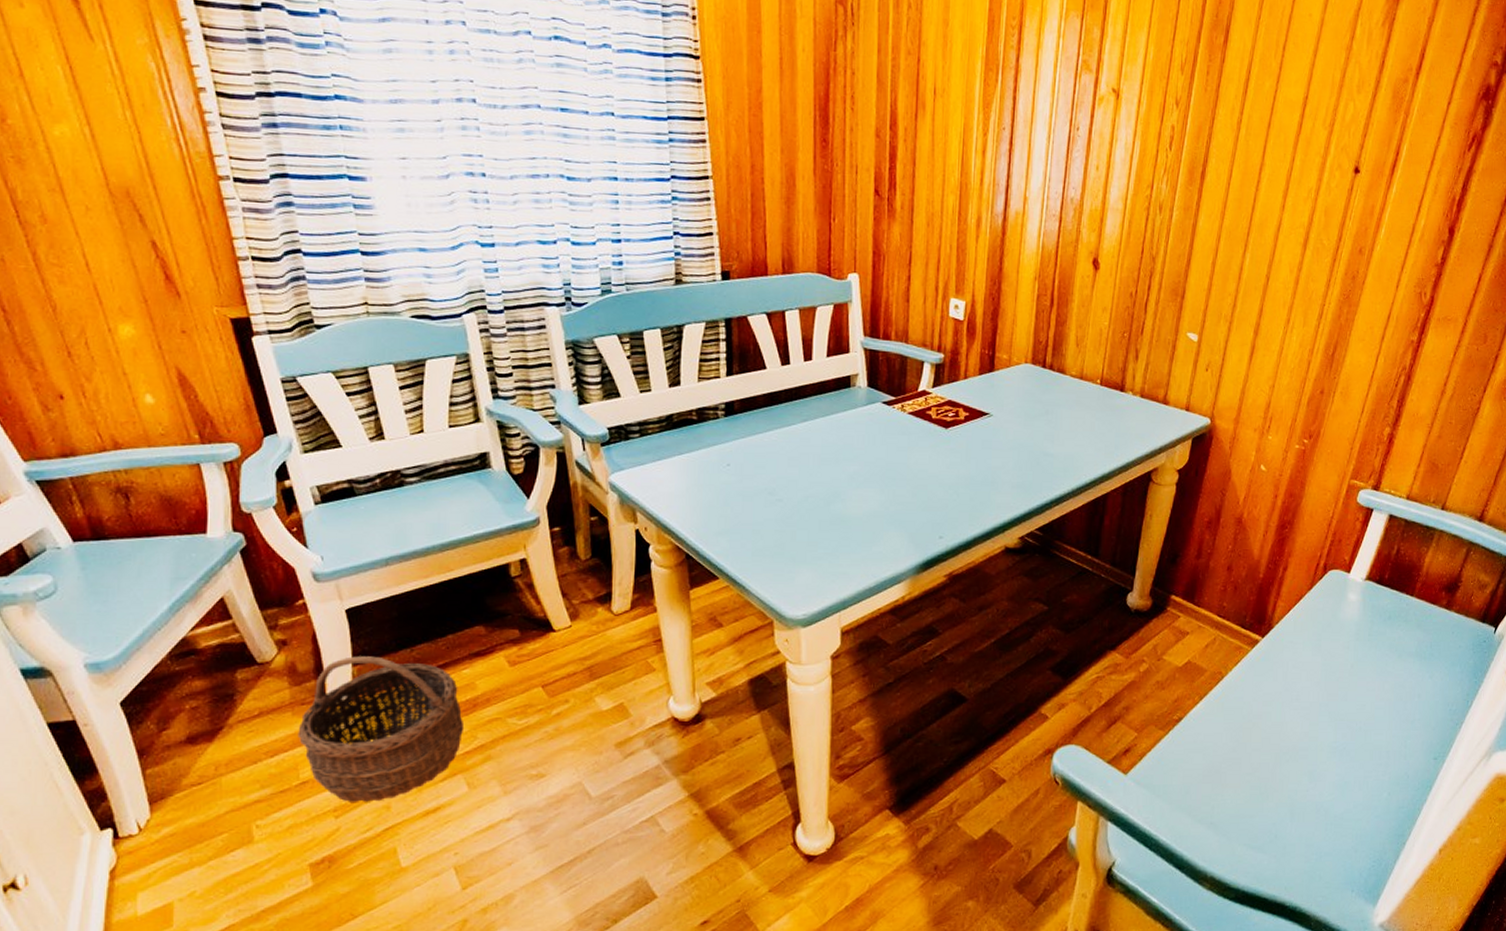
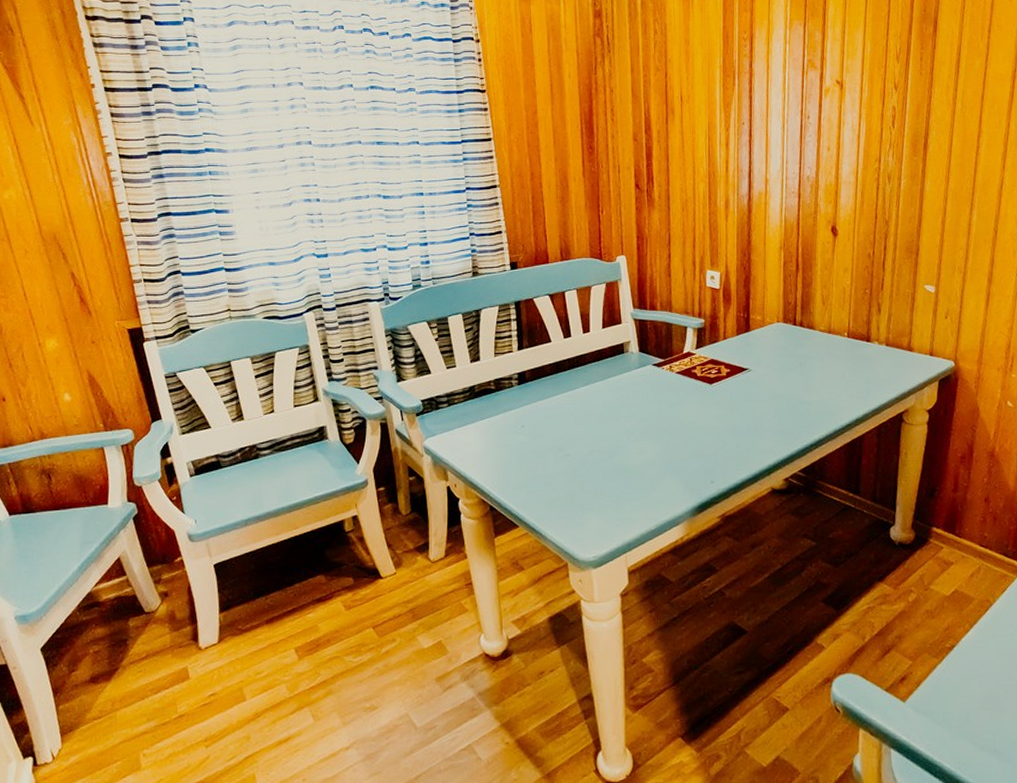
wicker basket: present [298,656,463,802] -> none [176,604,309,733]

